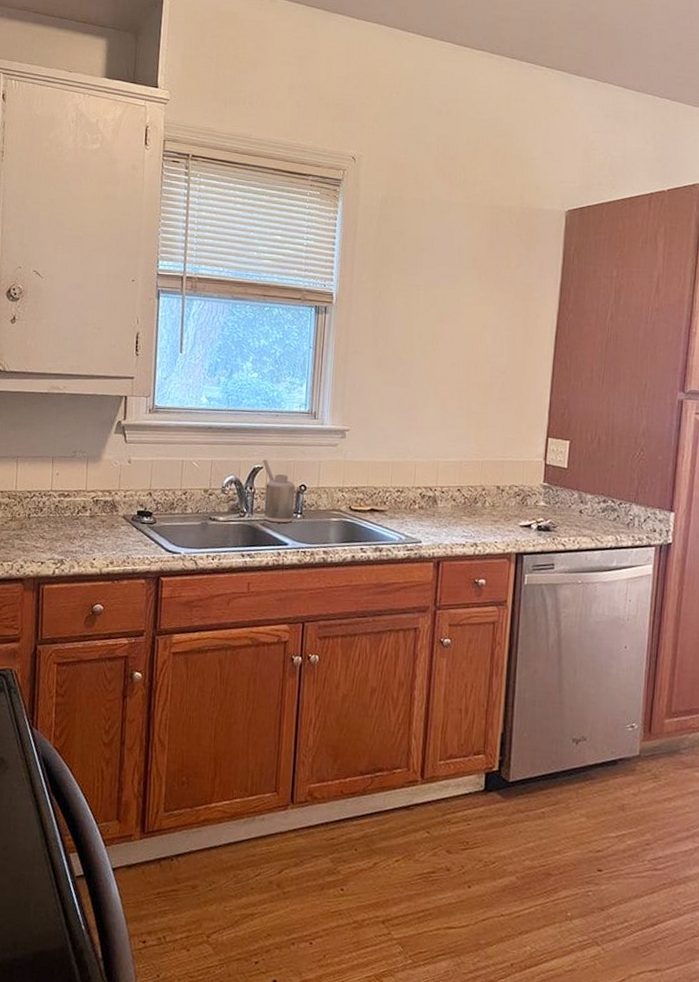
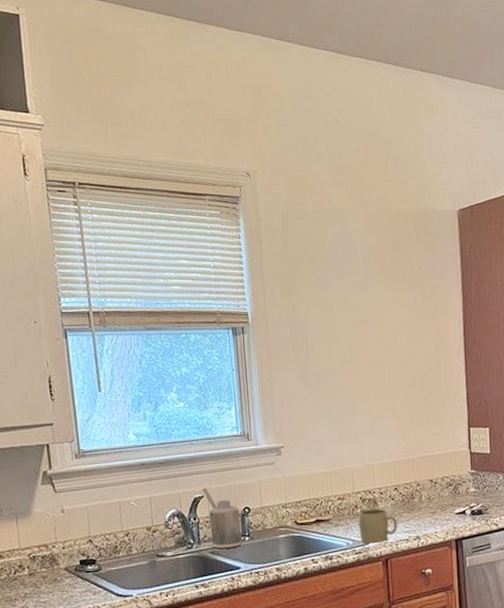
mug: none [414,506,455,544] -> present [358,508,398,544]

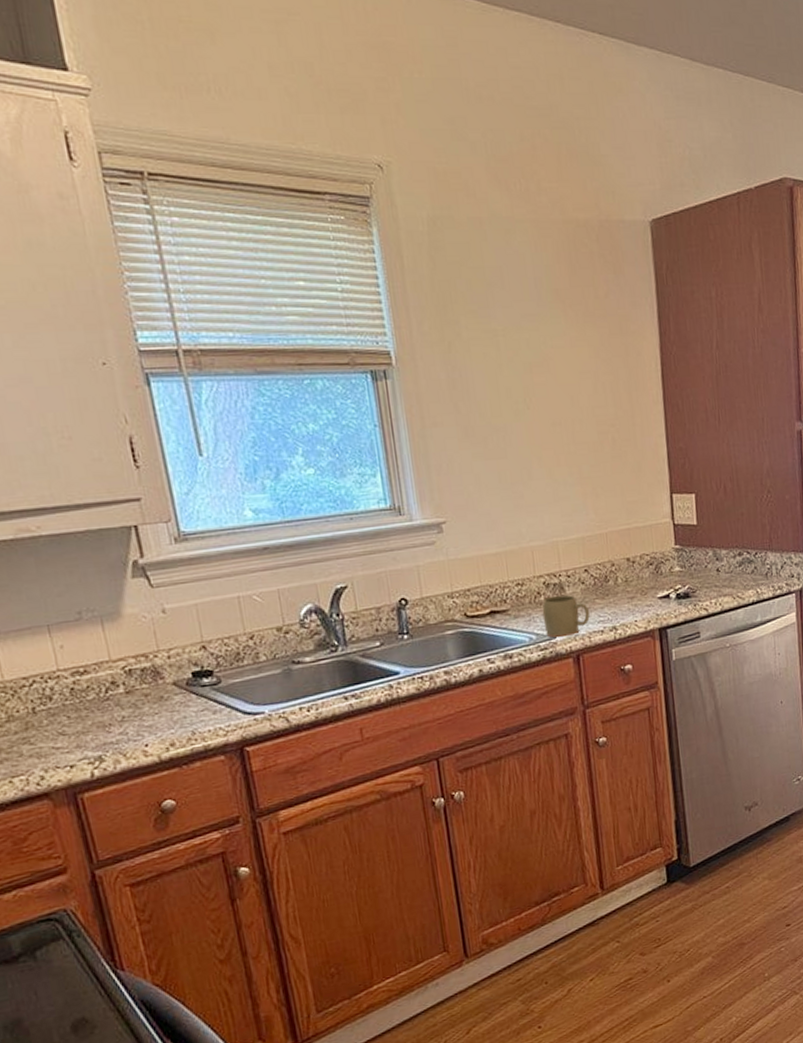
soap dispenser: present [203,487,242,550] -> none [345,575,400,652]

